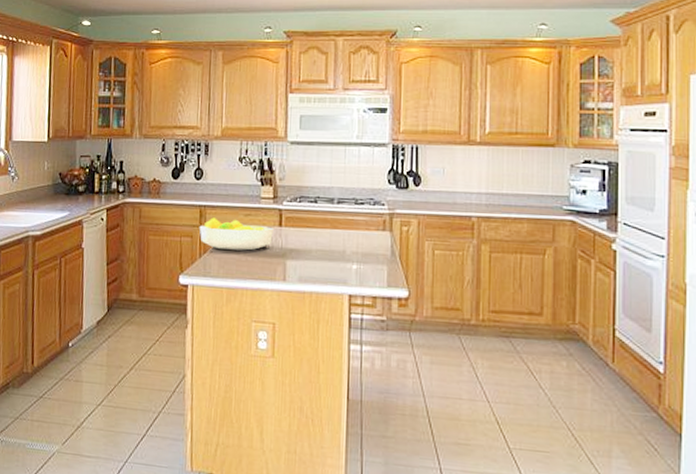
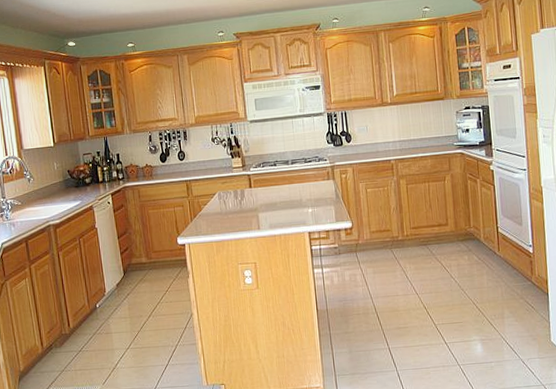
fruit bowl: present [199,217,275,251] -> none [187,187,246,213]

